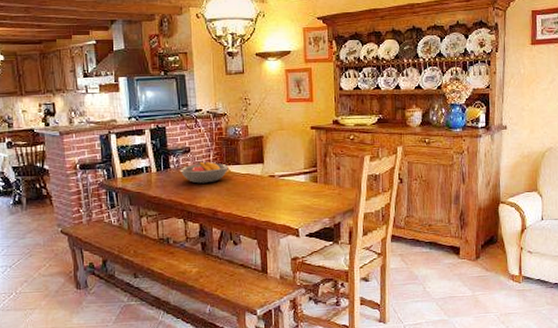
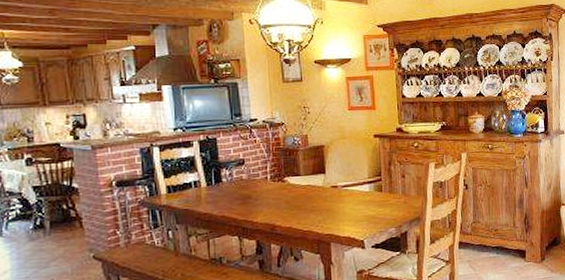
fruit bowl: present [179,161,228,184] -> none [233,173,287,198]

